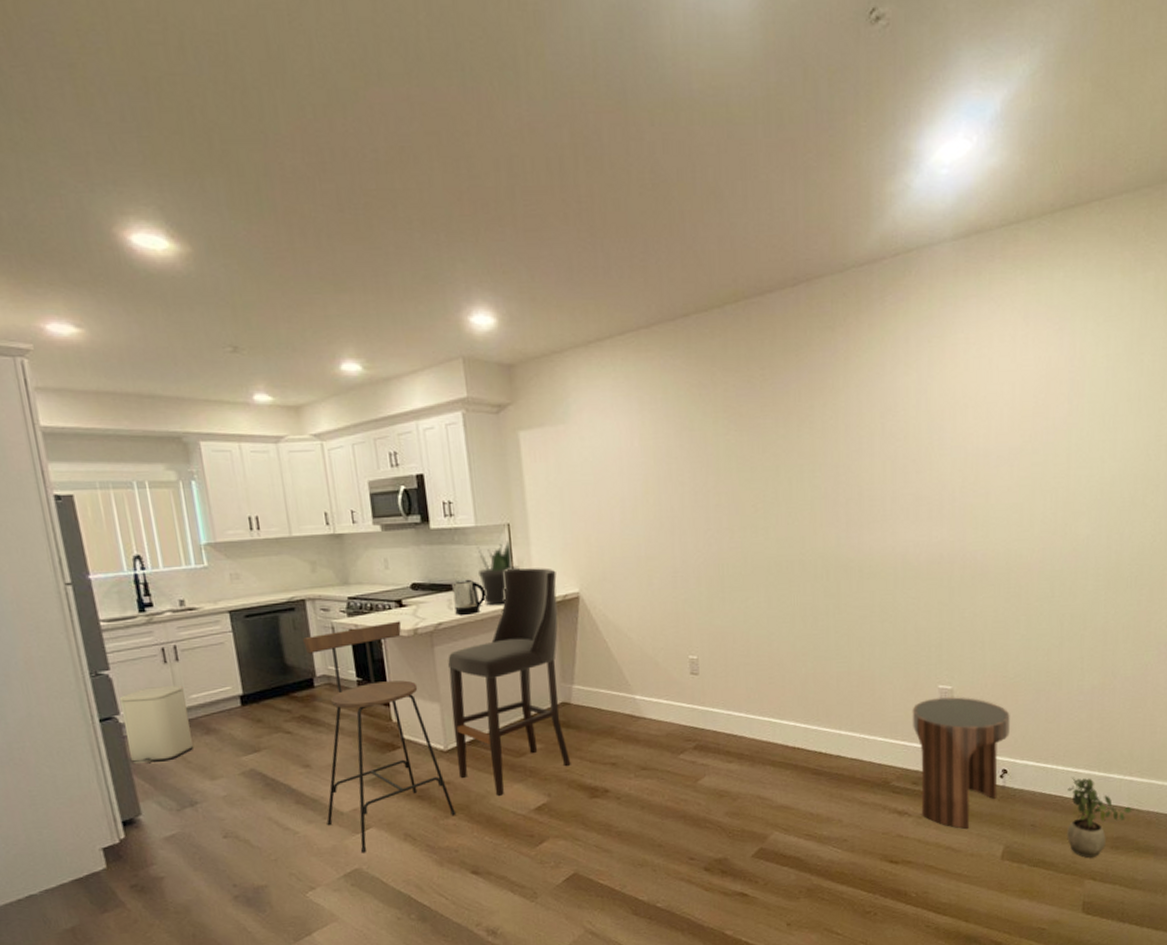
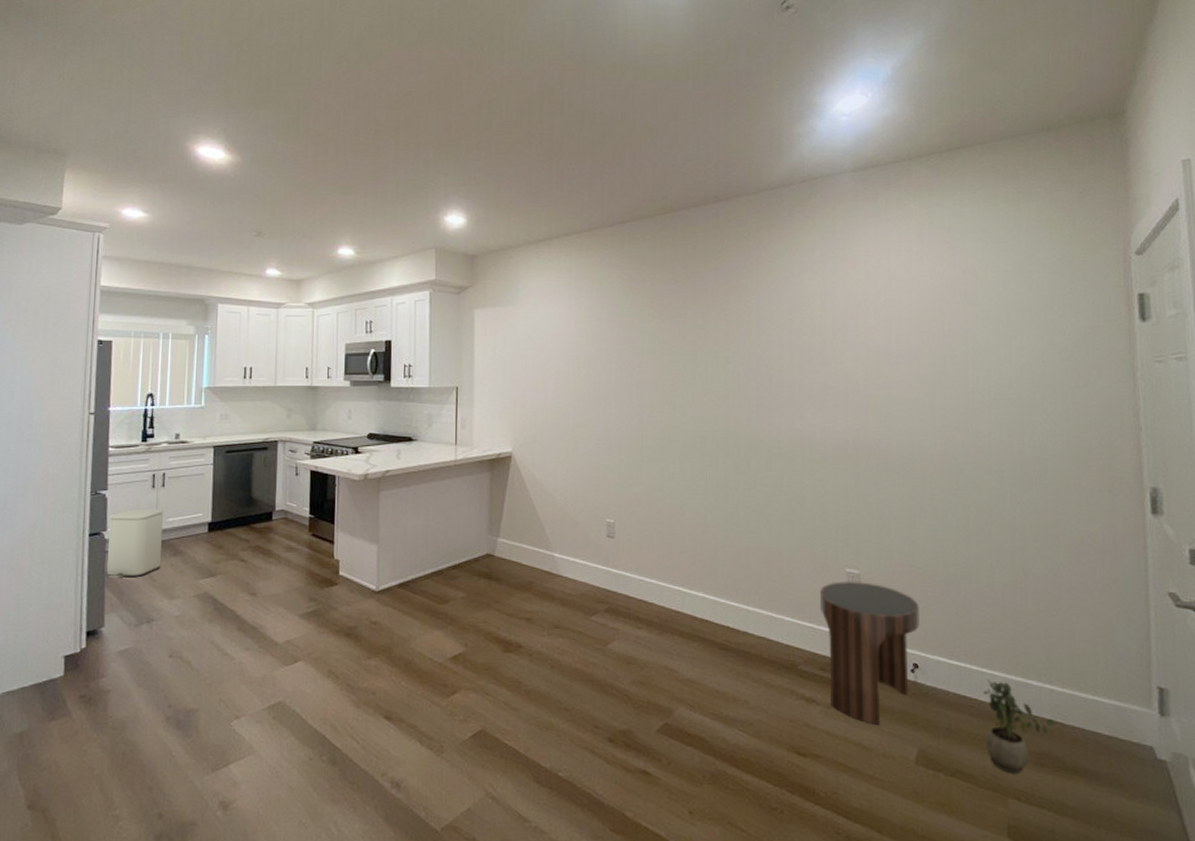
bar stool: present [302,621,457,853] -> none [261,466,379,686]
bar stool: present [448,568,571,796] -> none [386,427,494,641]
kettle: present [451,579,486,615] -> none [402,433,430,465]
planter: present [474,539,520,606] -> none [426,400,462,459]

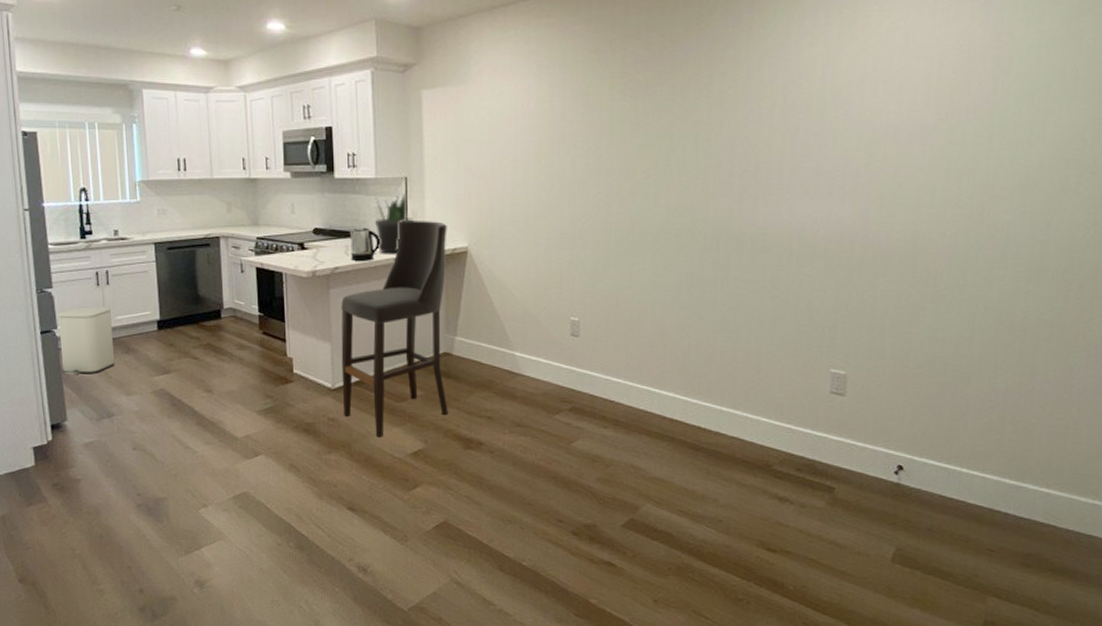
bar stool: none [386,427,494,641] -> present [341,221,448,437]
kettle: none [402,433,430,465] -> present [349,227,380,261]
planter: none [426,400,462,459] -> present [373,192,413,254]
side table: present [819,582,919,725] -> none [799,382,909,524]
potted plant: present [983,679,1055,773] -> none [968,482,1048,573]

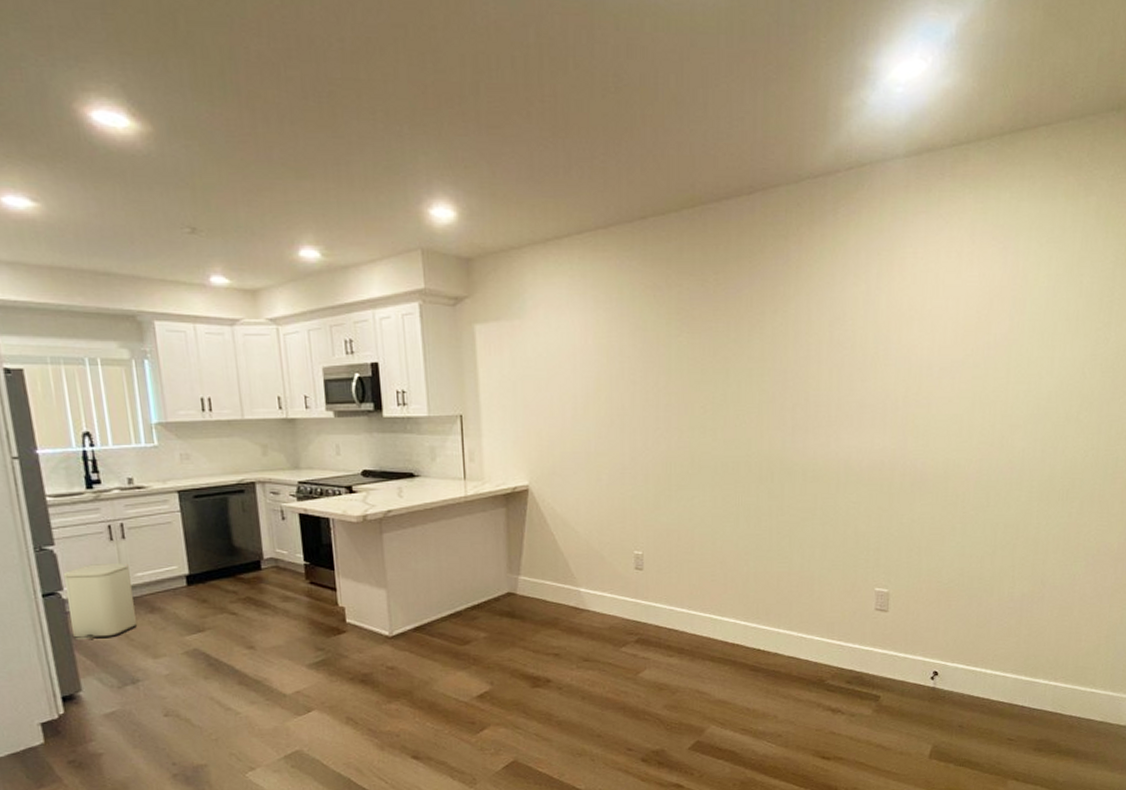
bar stool: present [341,221,448,437] -> none [396,460,514,683]
kettle: present [349,227,380,261] -> none [402,468,436,503]
planter: present [373,192,413,254] -> none [427,430,471,495]

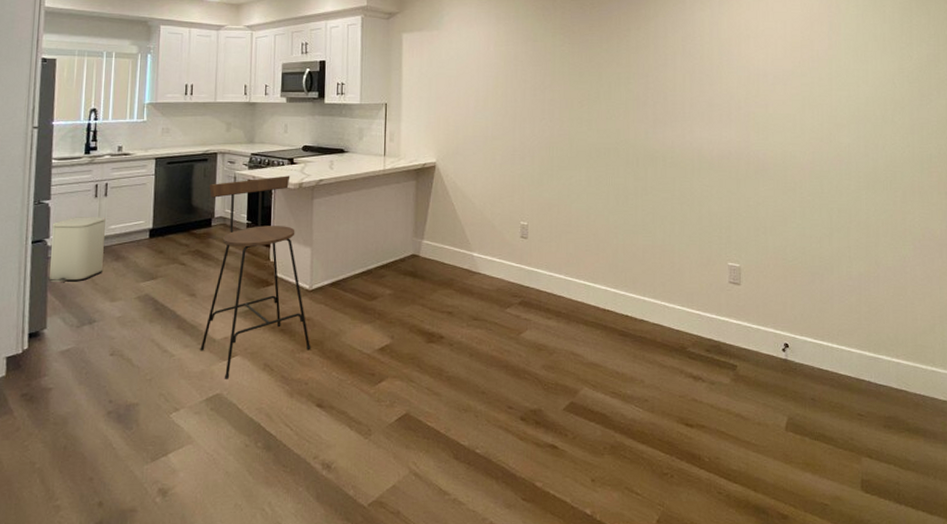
bar stool: none [250,507,399,735] -> present [200,176,311,379]

